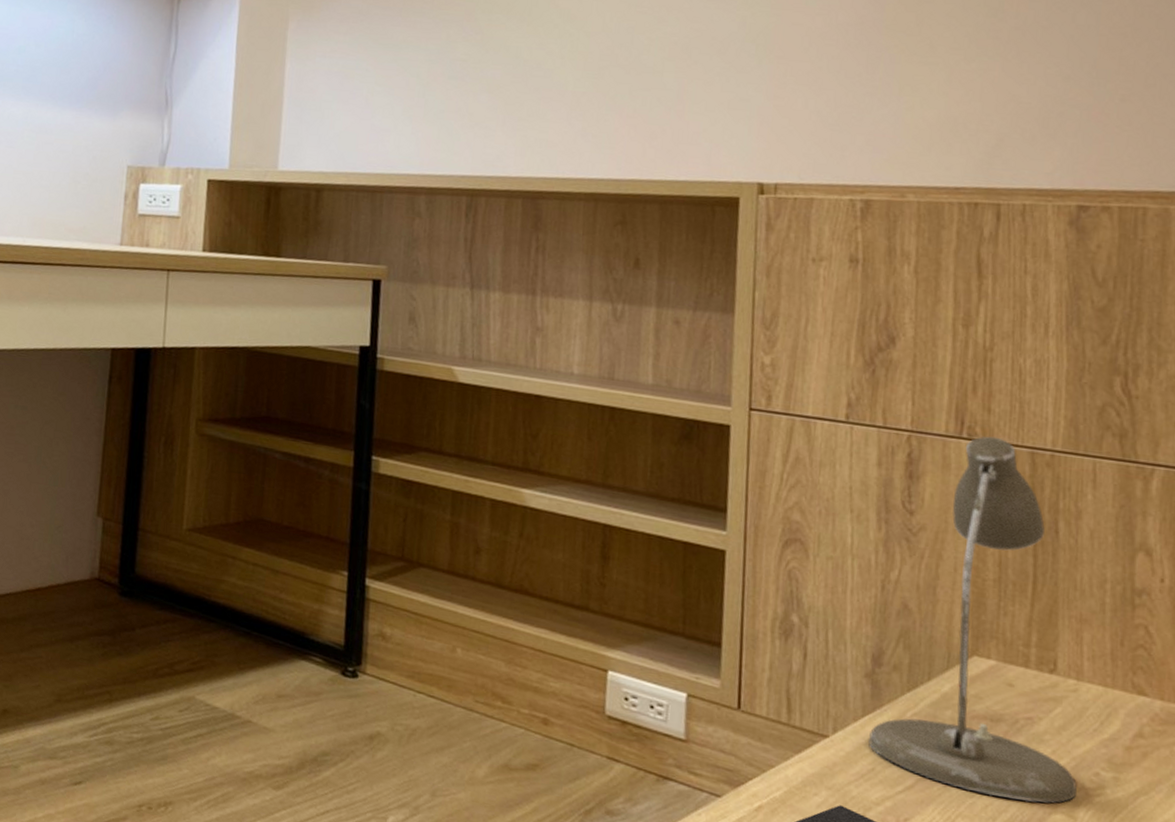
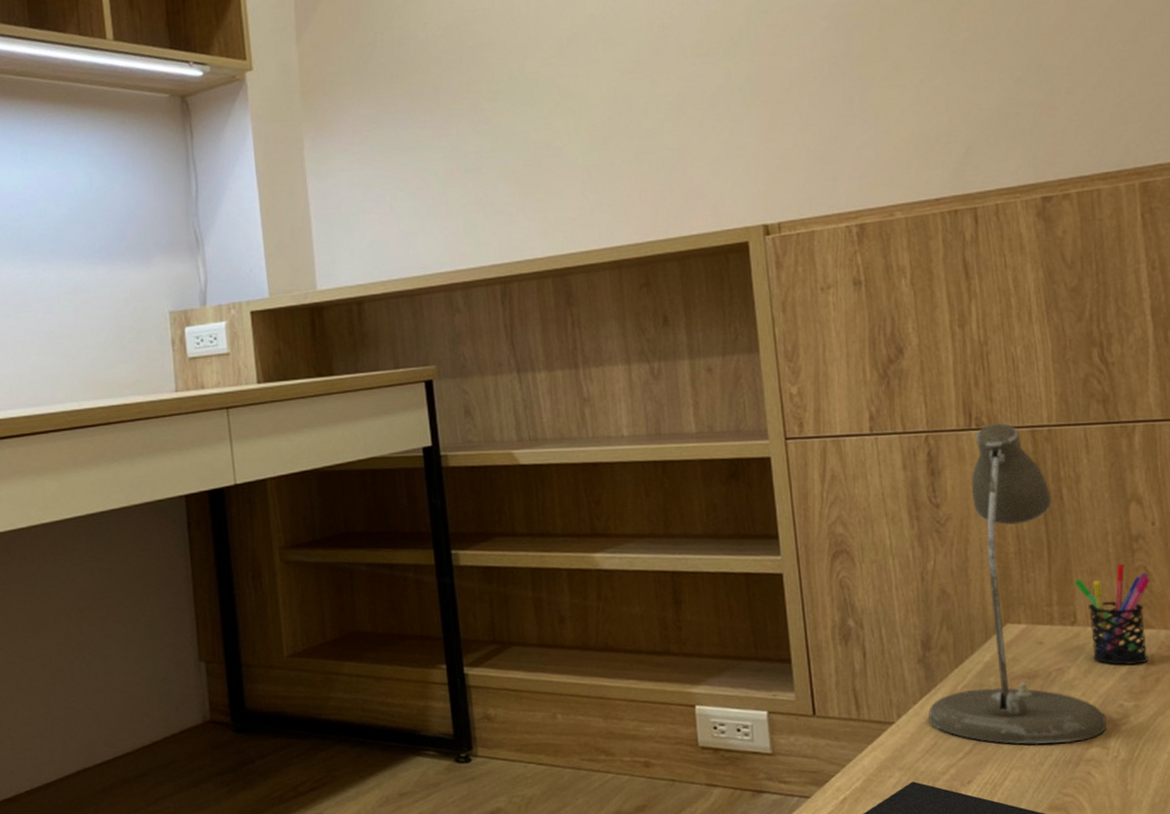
pen holder: none [1059,616,1151,732] -> present [1074,563,1151,665]

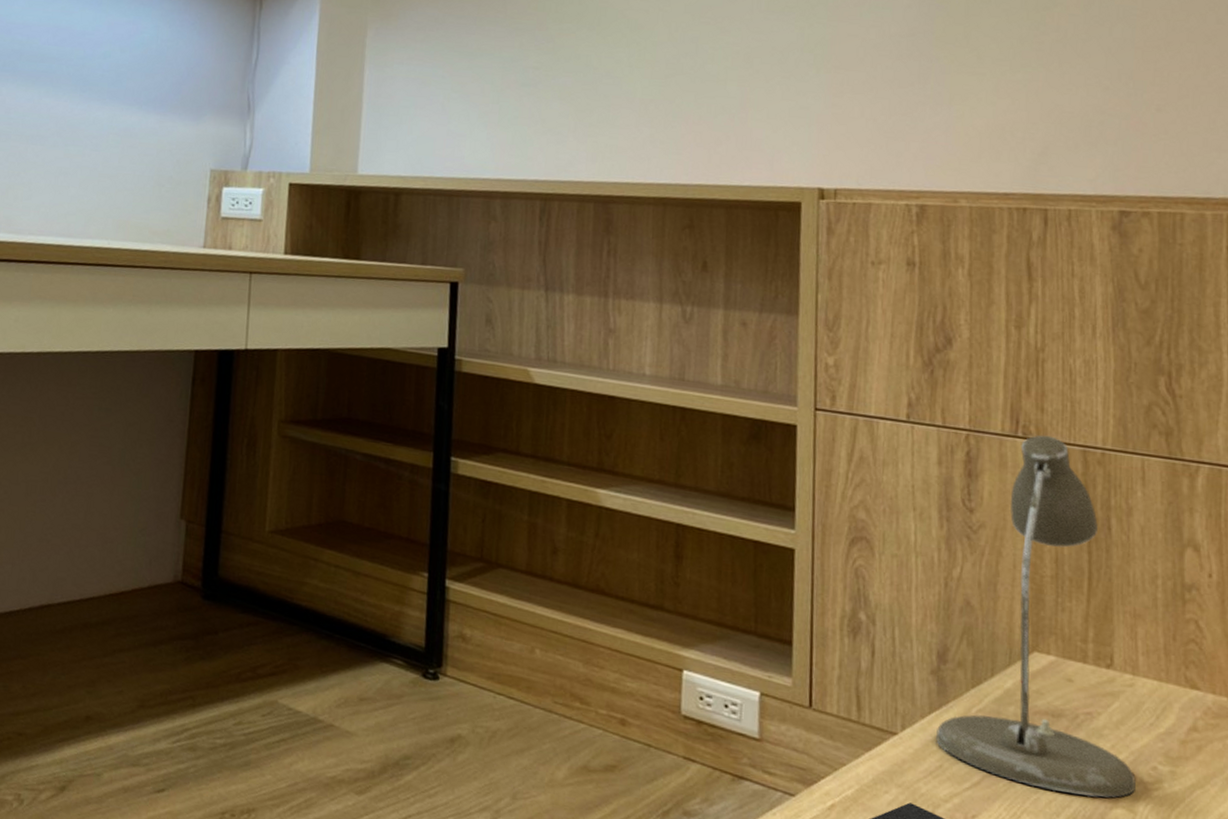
pen holder: present [1074,563,1151,665] -> none [1114,611,1202,726]

